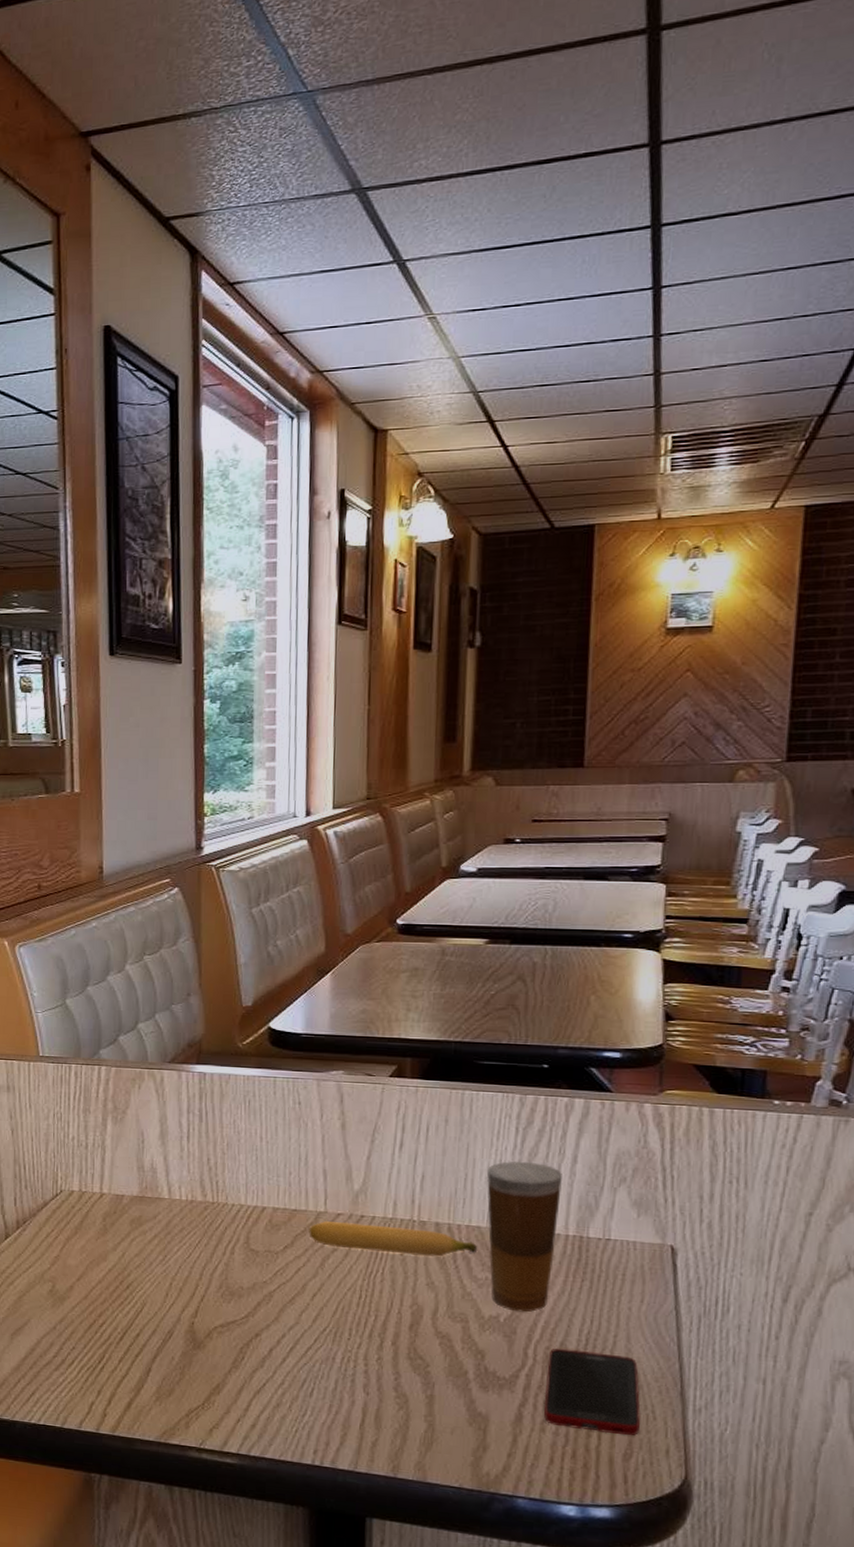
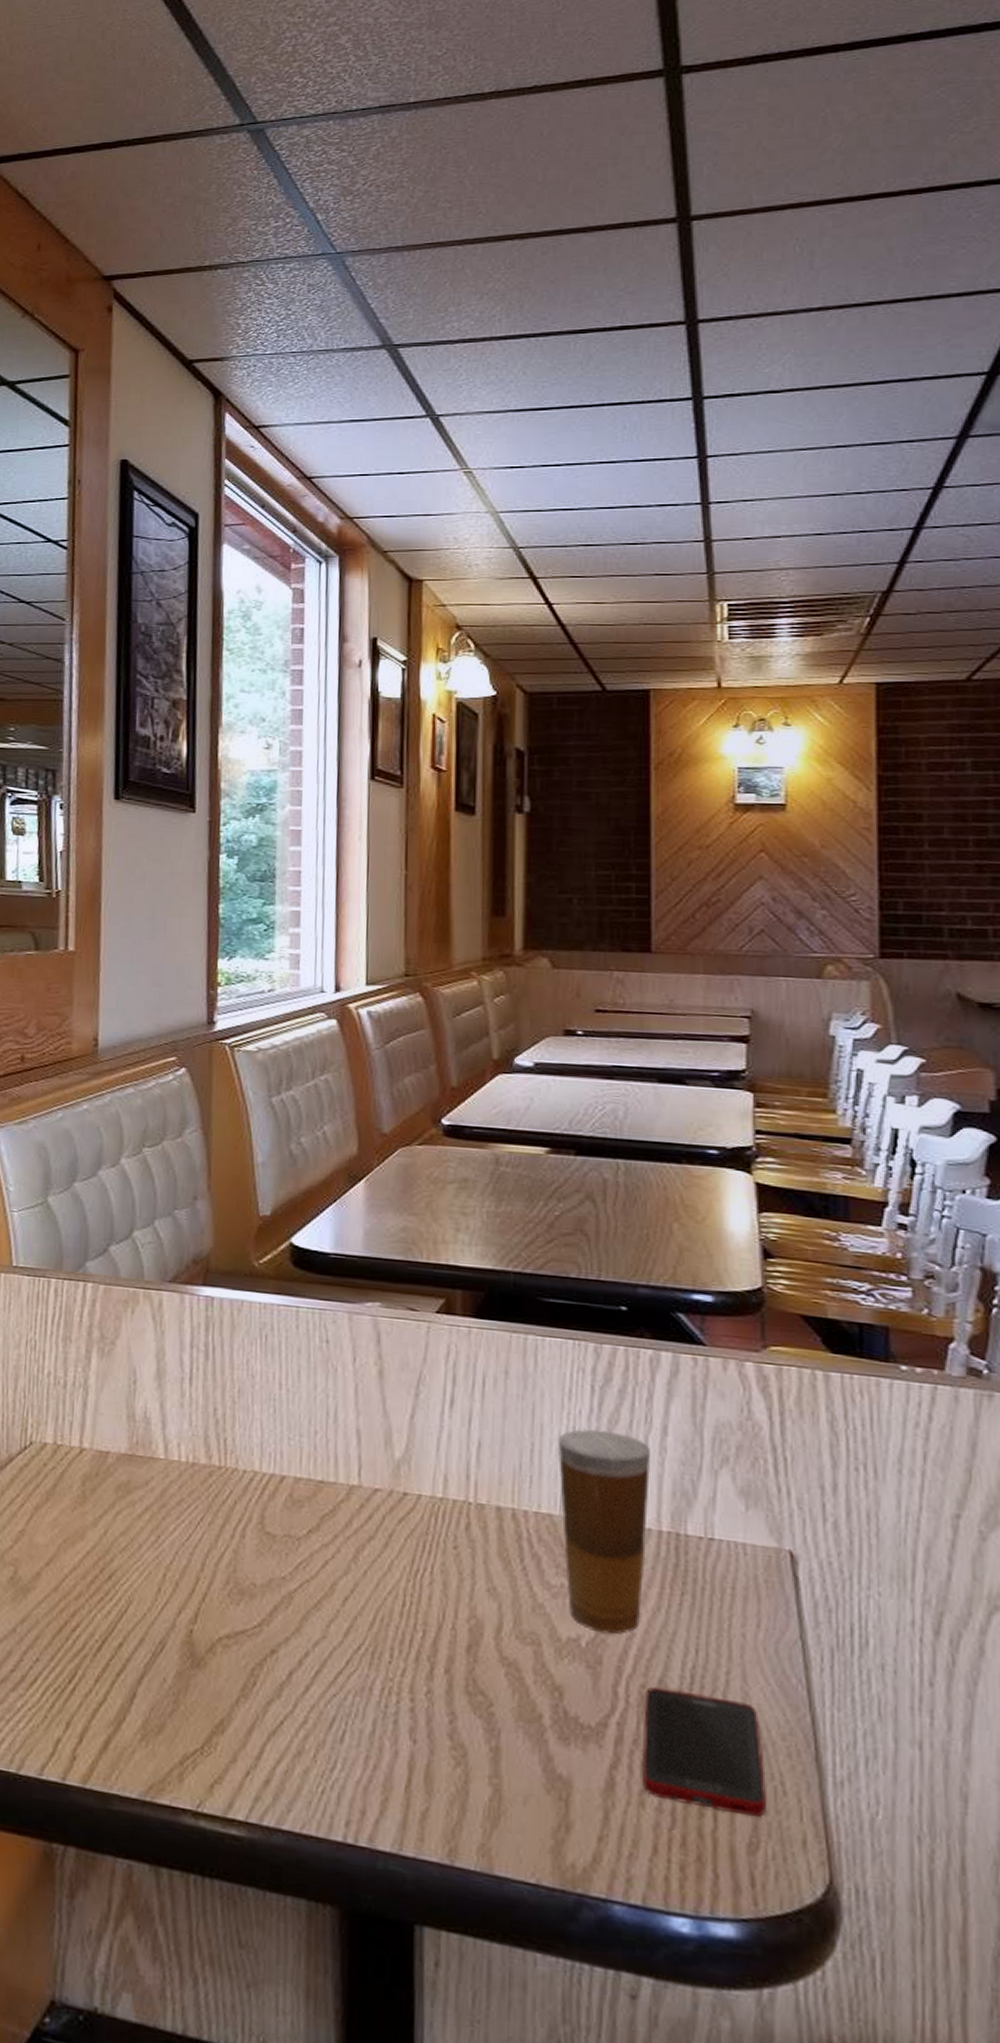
banana: present [309,1220,478,1257] -> none [339,1497,550,1553]

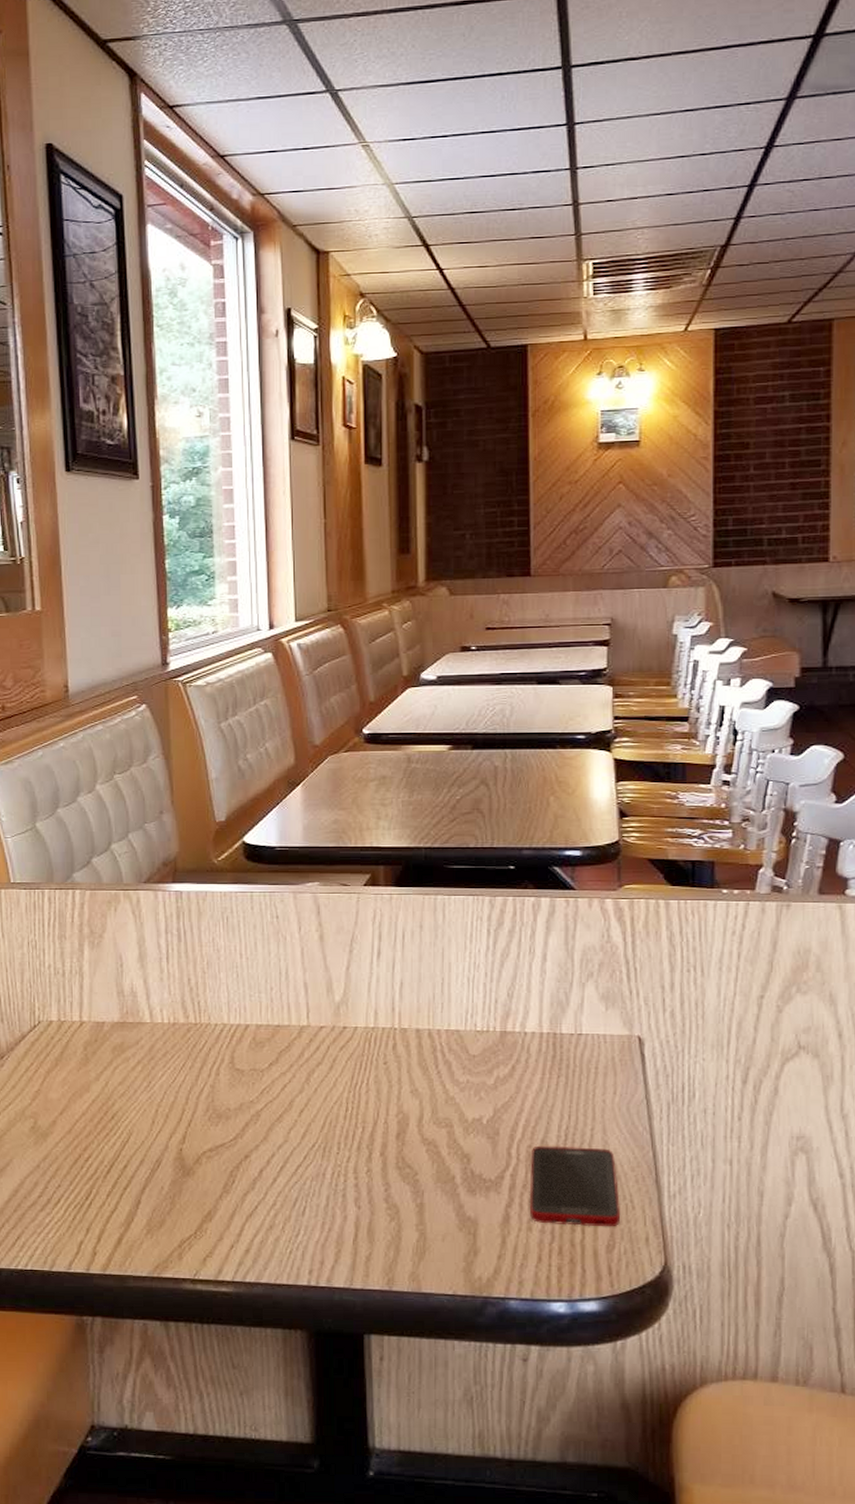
beverage cup: present [557,1429,652,1635] -> none [462,962,535,1113]

